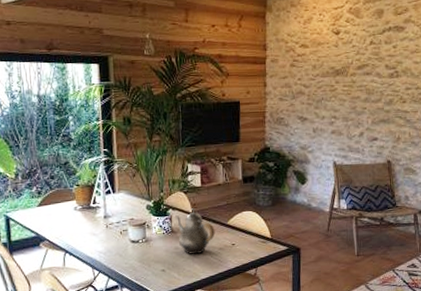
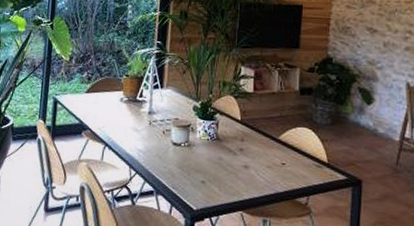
teapot: present [175,207,216,255] -> none [222,115,265,170]

